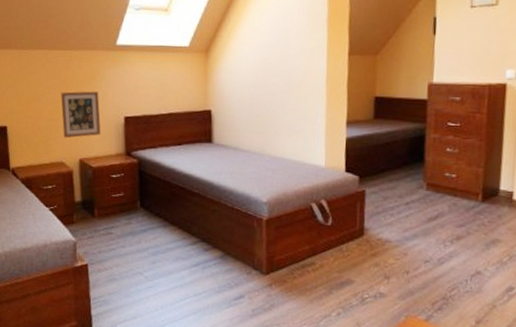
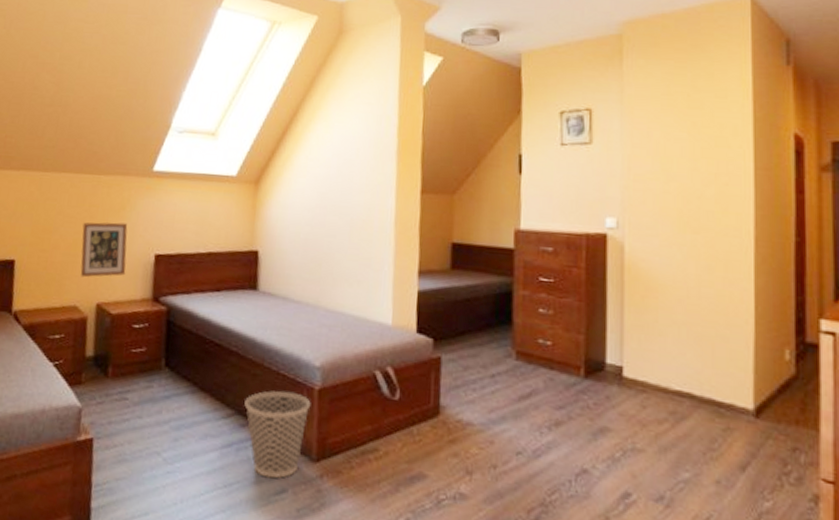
wastebasket: none [207,222,260,288] -> present [244,390,311,479]

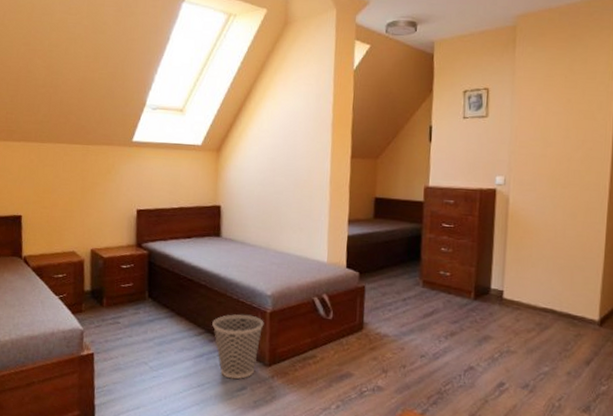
picture frame: present [80,222,128,278] -> none [76,184,114,229]

